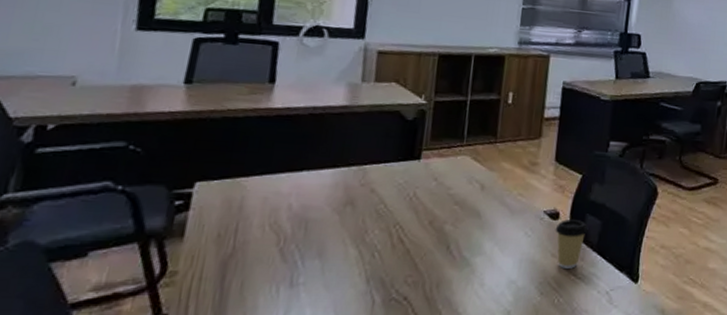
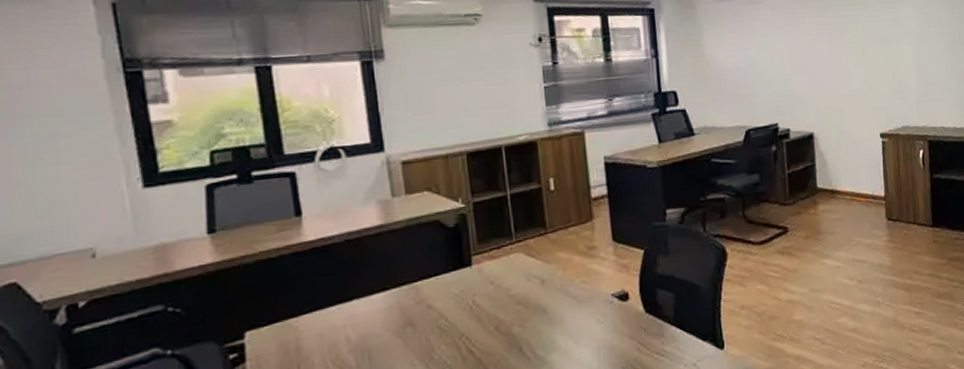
coffee cup: present [555,220,588,269] -> none [627,296,662,349]

